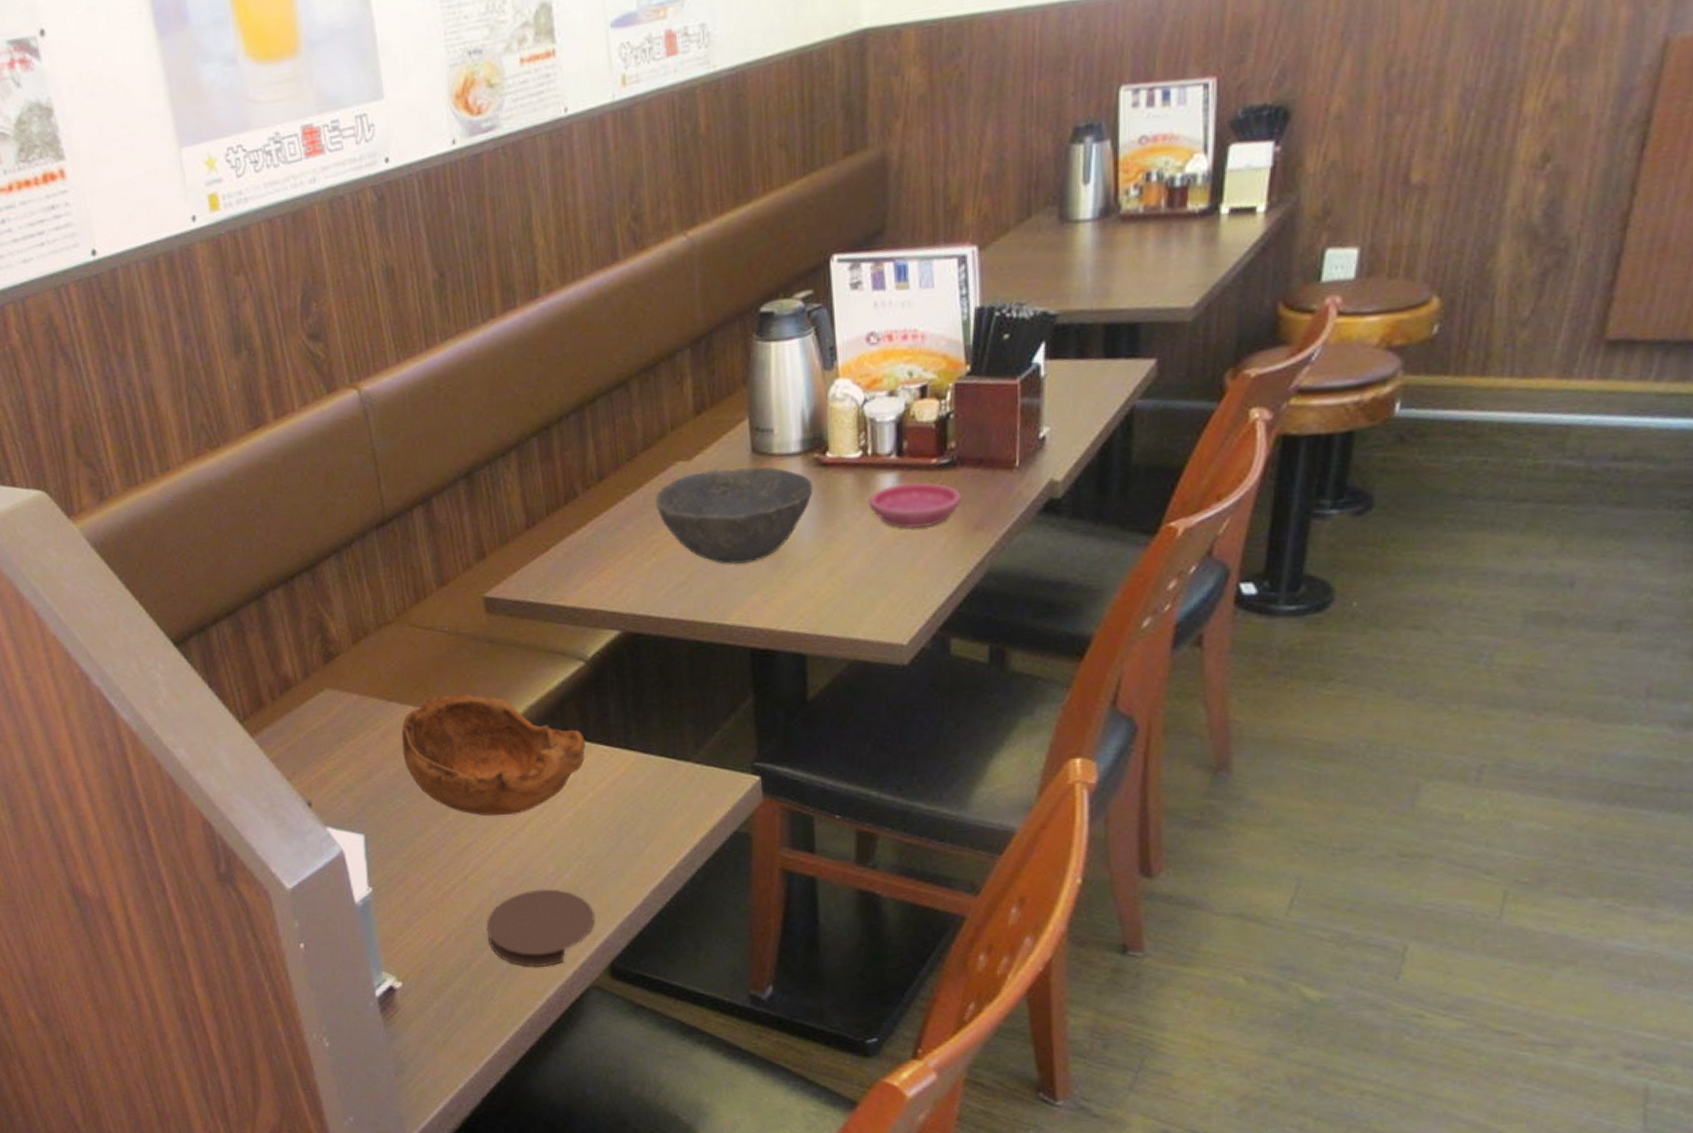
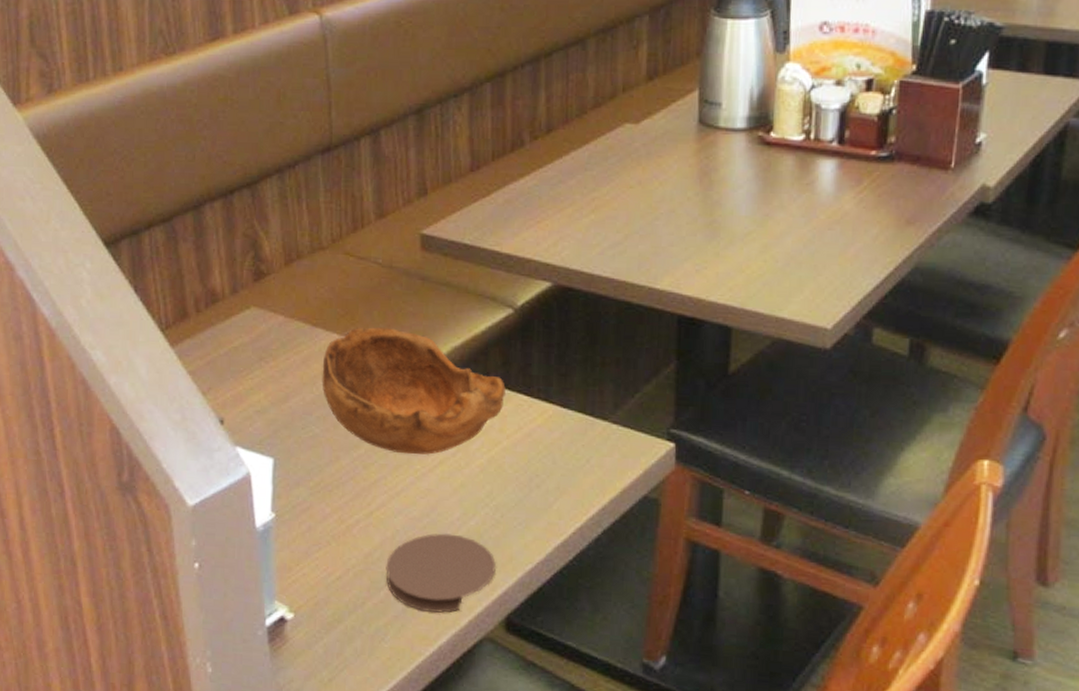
bowl: present [655,466,814,565] -> none [599,135,755,231]
saucer: present [869,481,962,529] -> none [807,171,897,217]

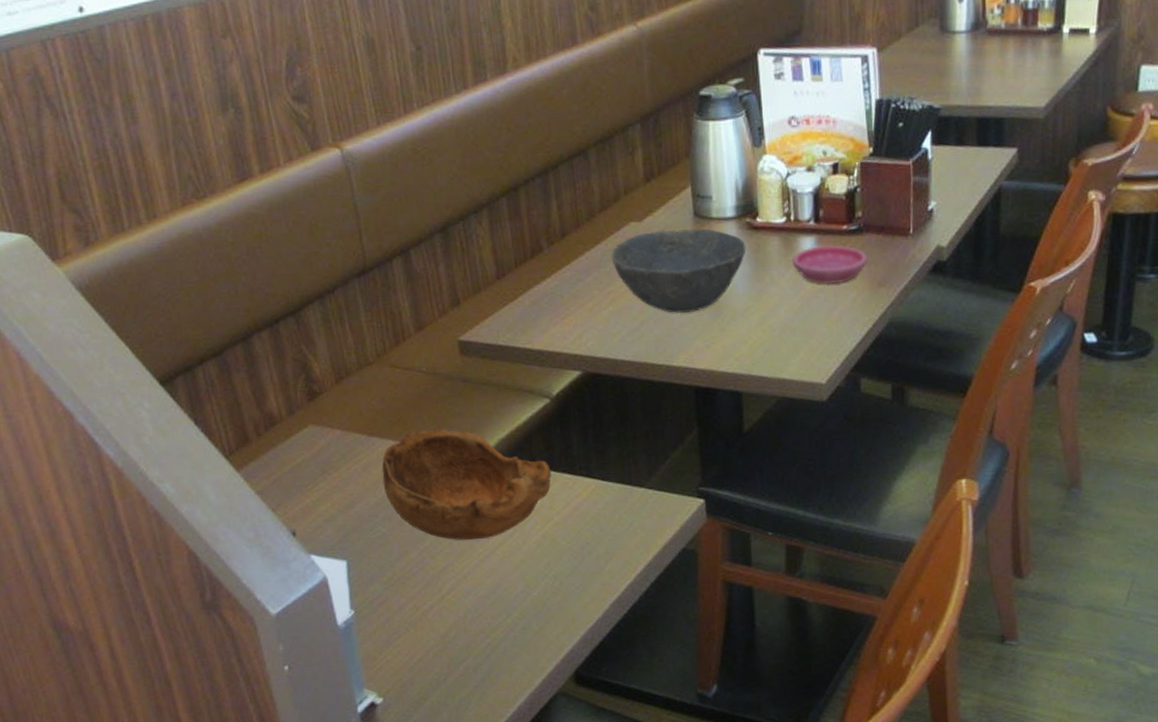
coaster: present [386,533,497,614] -> none [462,606,562,679]
bowl: none [599,135,755,231] -> present [611,228,746,314]
saucer: none [807,171,897,217] -> present [793,244,868,285]

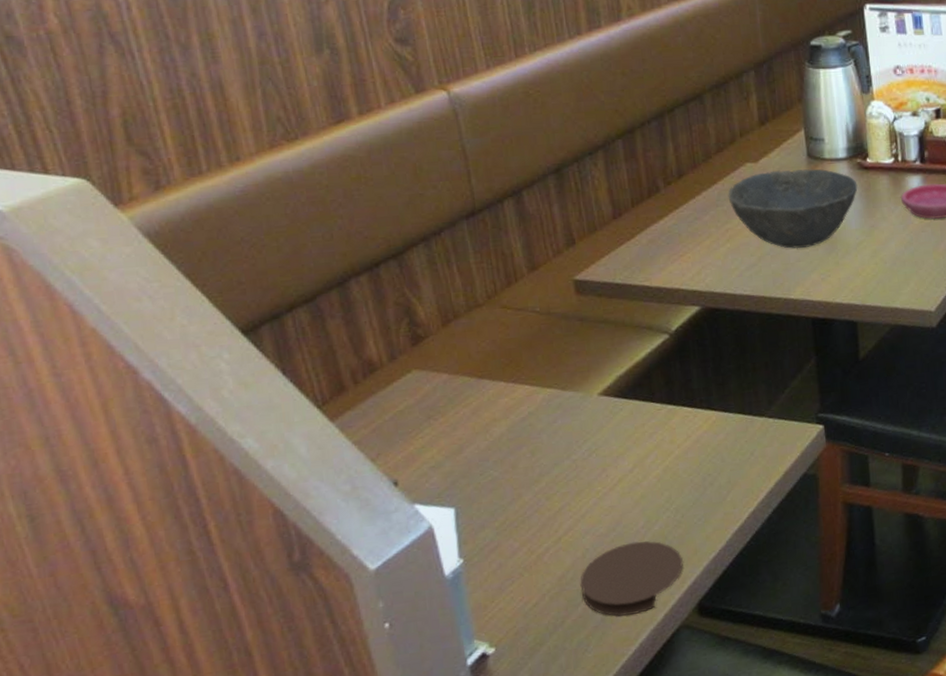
bowl: present [381,429,551,541] -> none [492,368,672,480]
coaster: none [462,606,562,679] -> present [580,541,684,616]

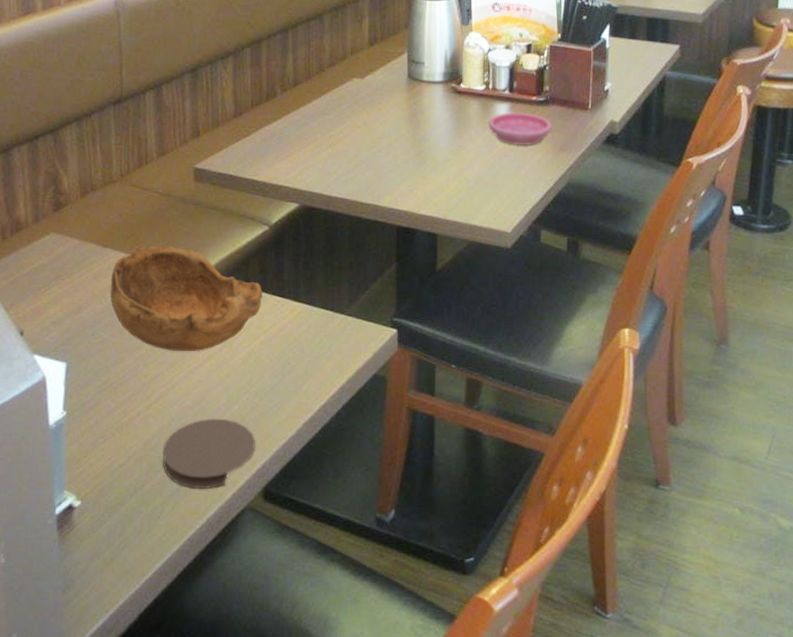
bowl: none [492,368,672,480] -> present [110,246,263,352]
bowl: present [728,169,858,249] -> none [334,87,450,161]

